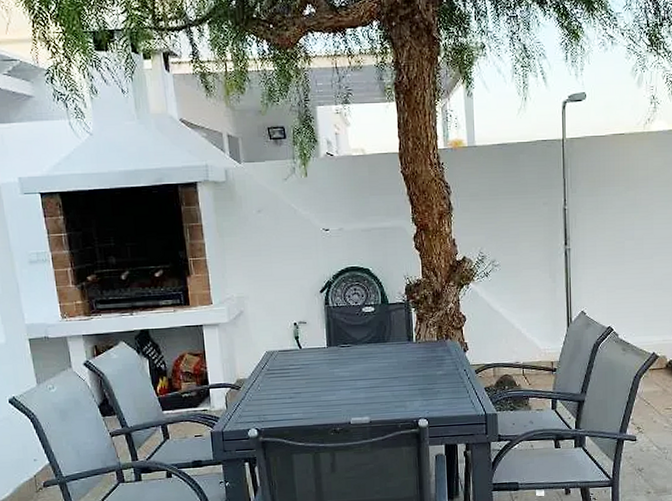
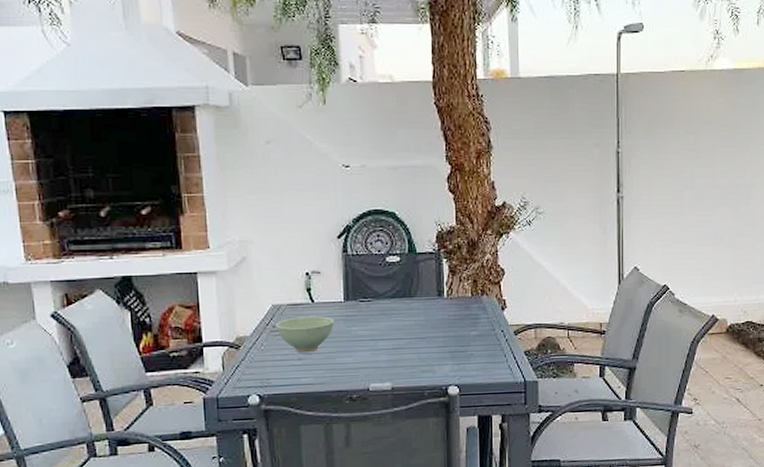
bowl: none [269,360,319,393] -> present [275,316,334,353]

